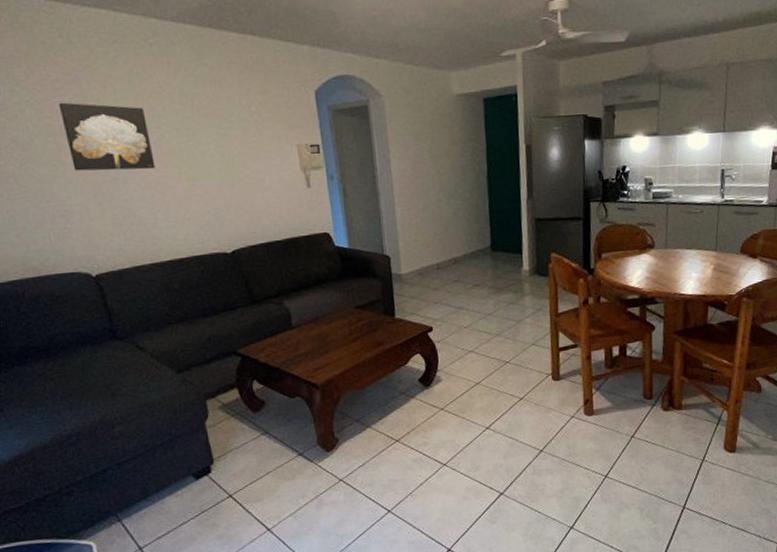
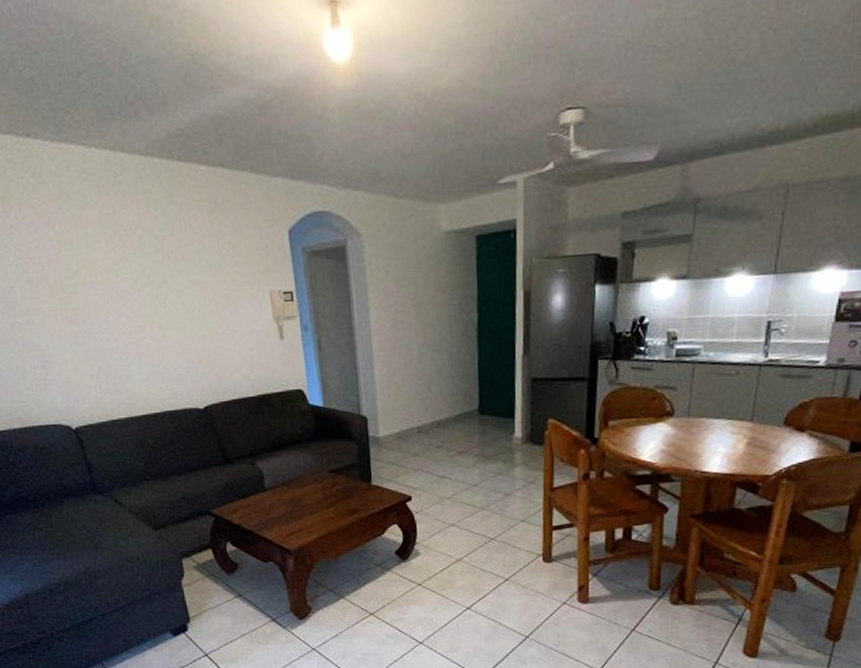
wall art: present [58,102,156,171] -> none [34,247,128,321]

